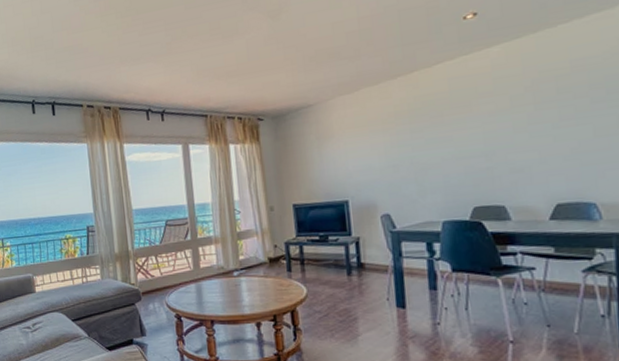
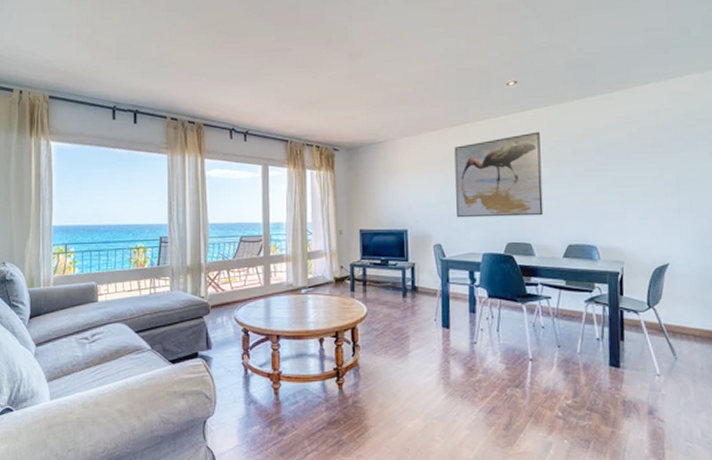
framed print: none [400,70,520,183] -> present [454,131,544,218]

